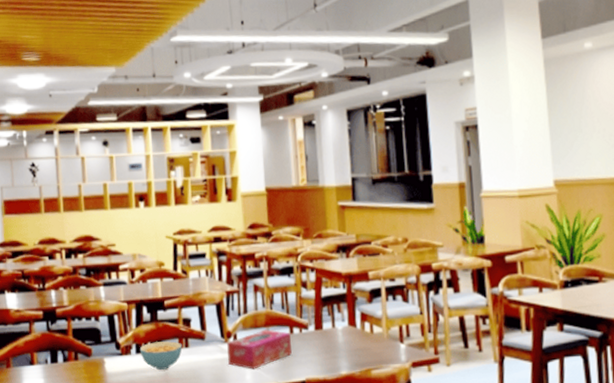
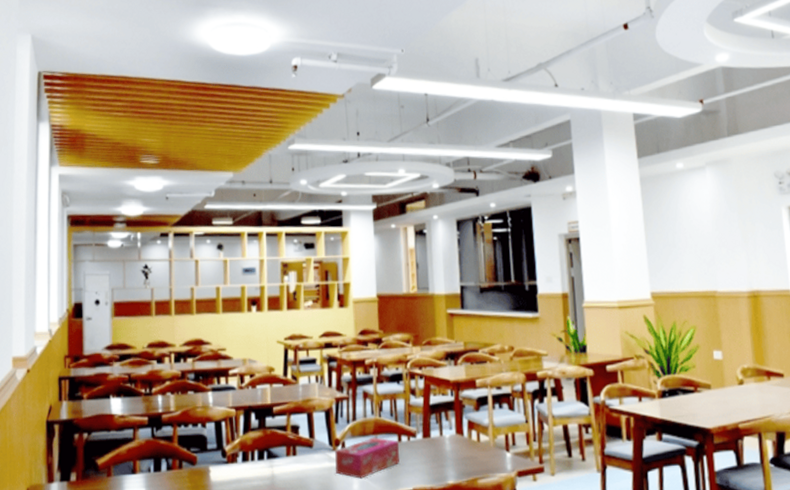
cereal bowl: present [139,341,182,370] -> none [246,449,290,479]

